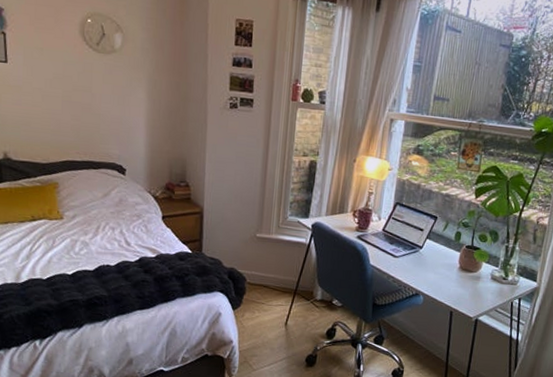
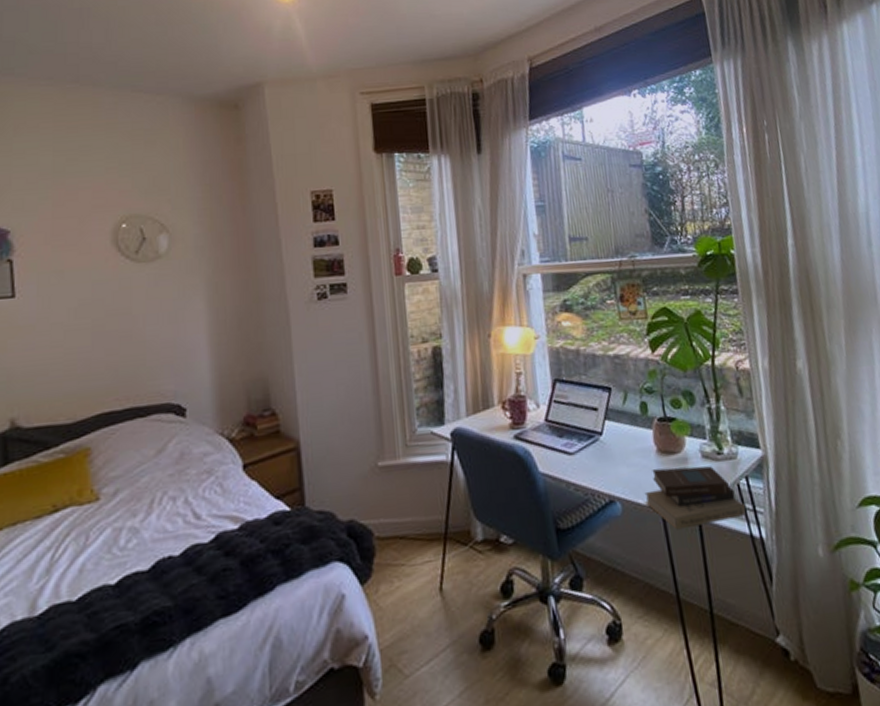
books: none [441,280,513,324] -> present [644,466,746,530]

